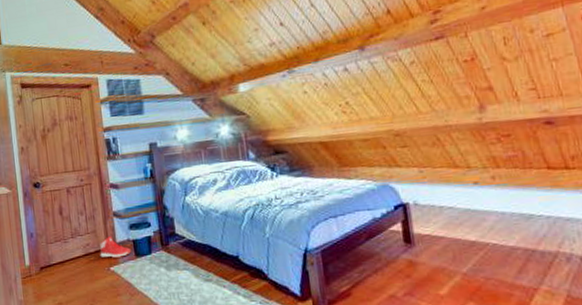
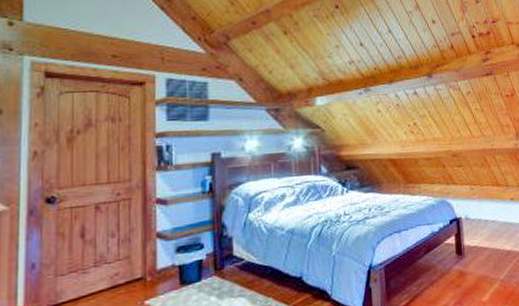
sneaker: present [100,235,132,258] -> none [132,261,176,289]

